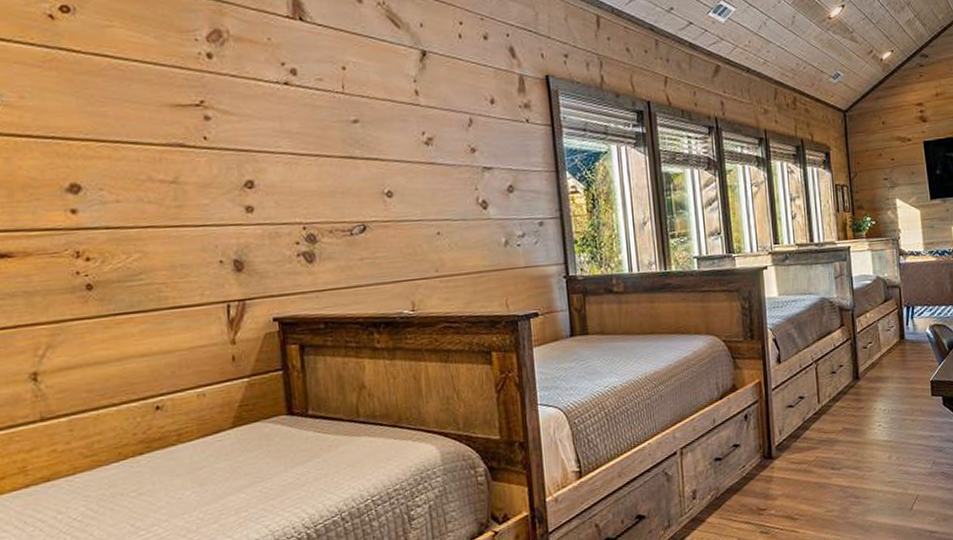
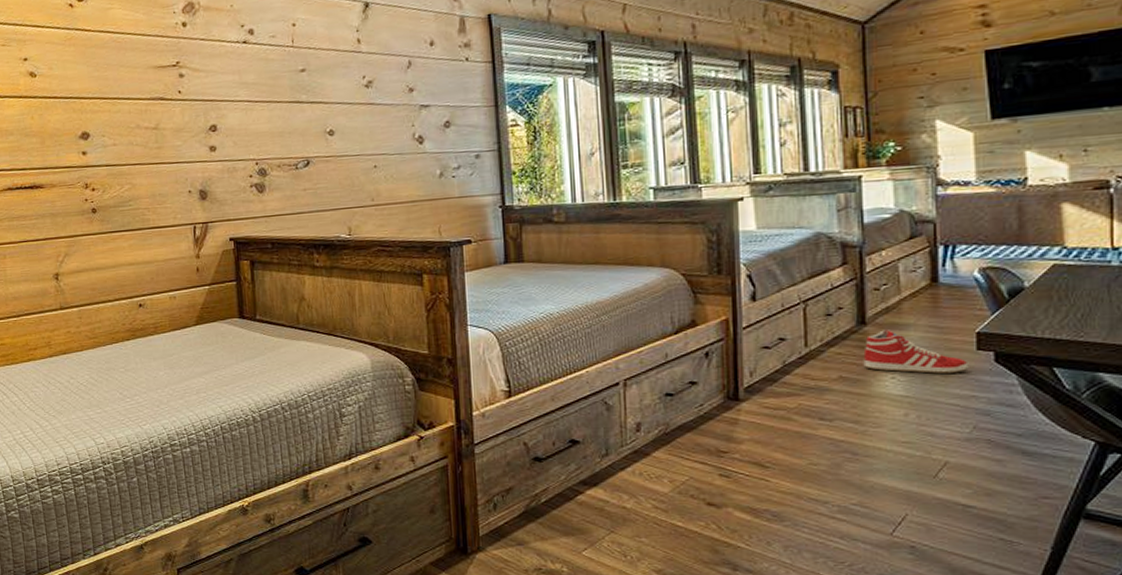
sneaker: none [859,383,927,420] -> present [863,330,969,374]

